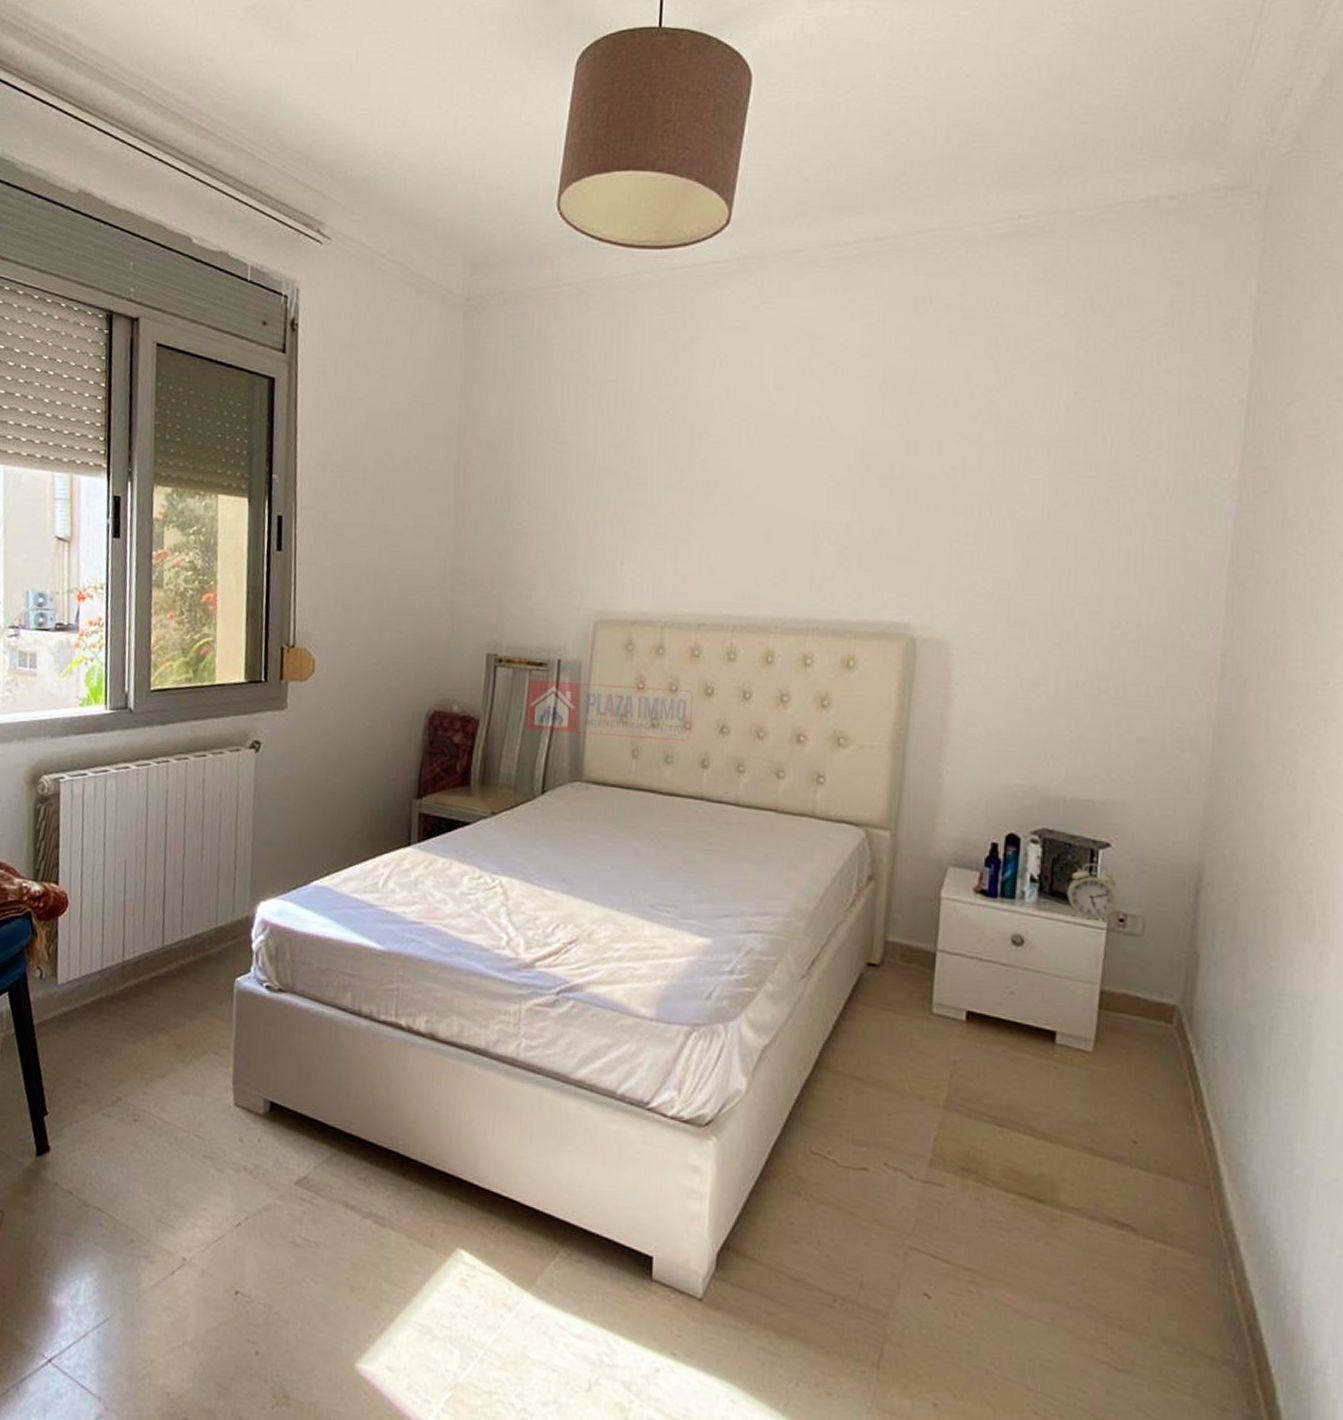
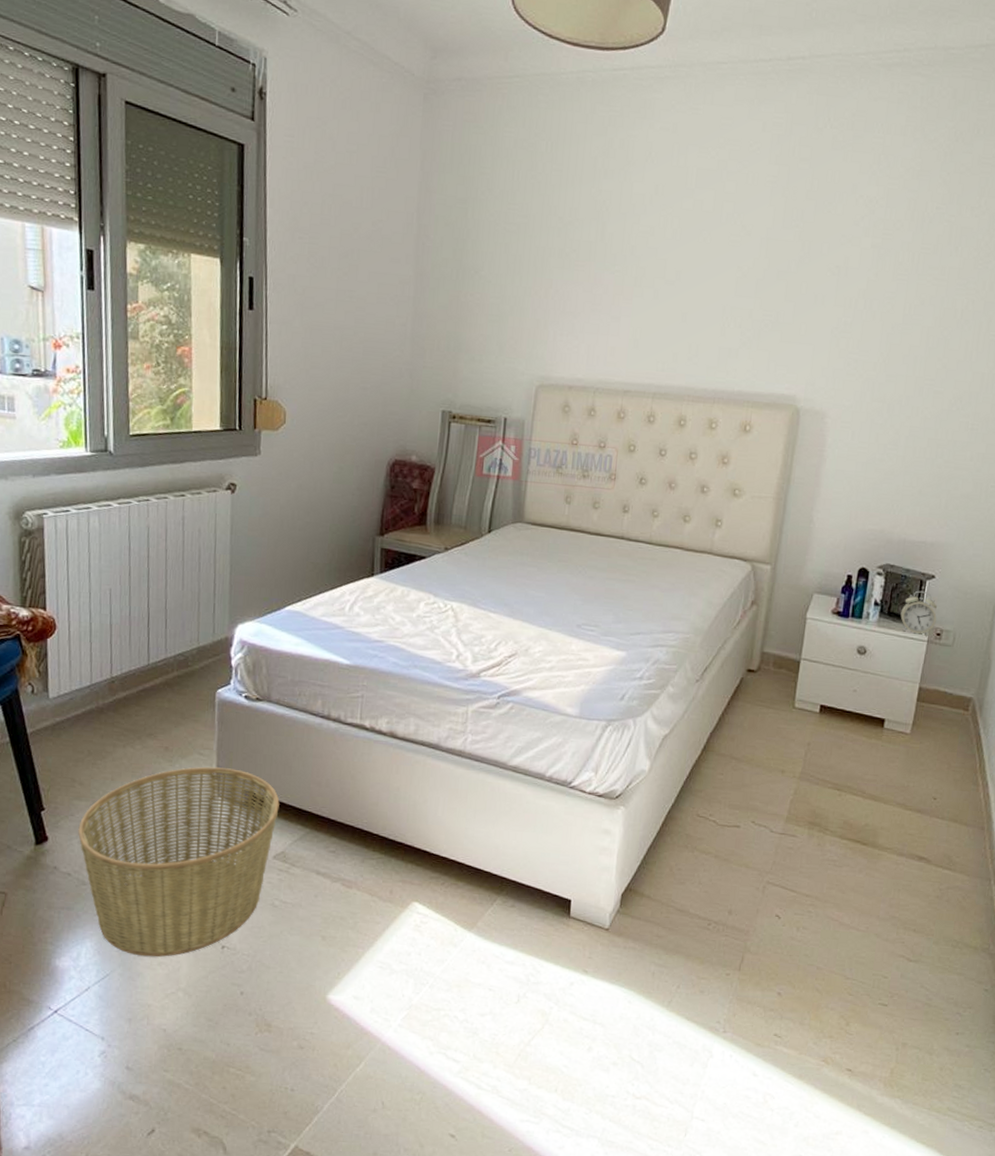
basket: none [82,1069,303,1301] -> present [78,766,280,957]

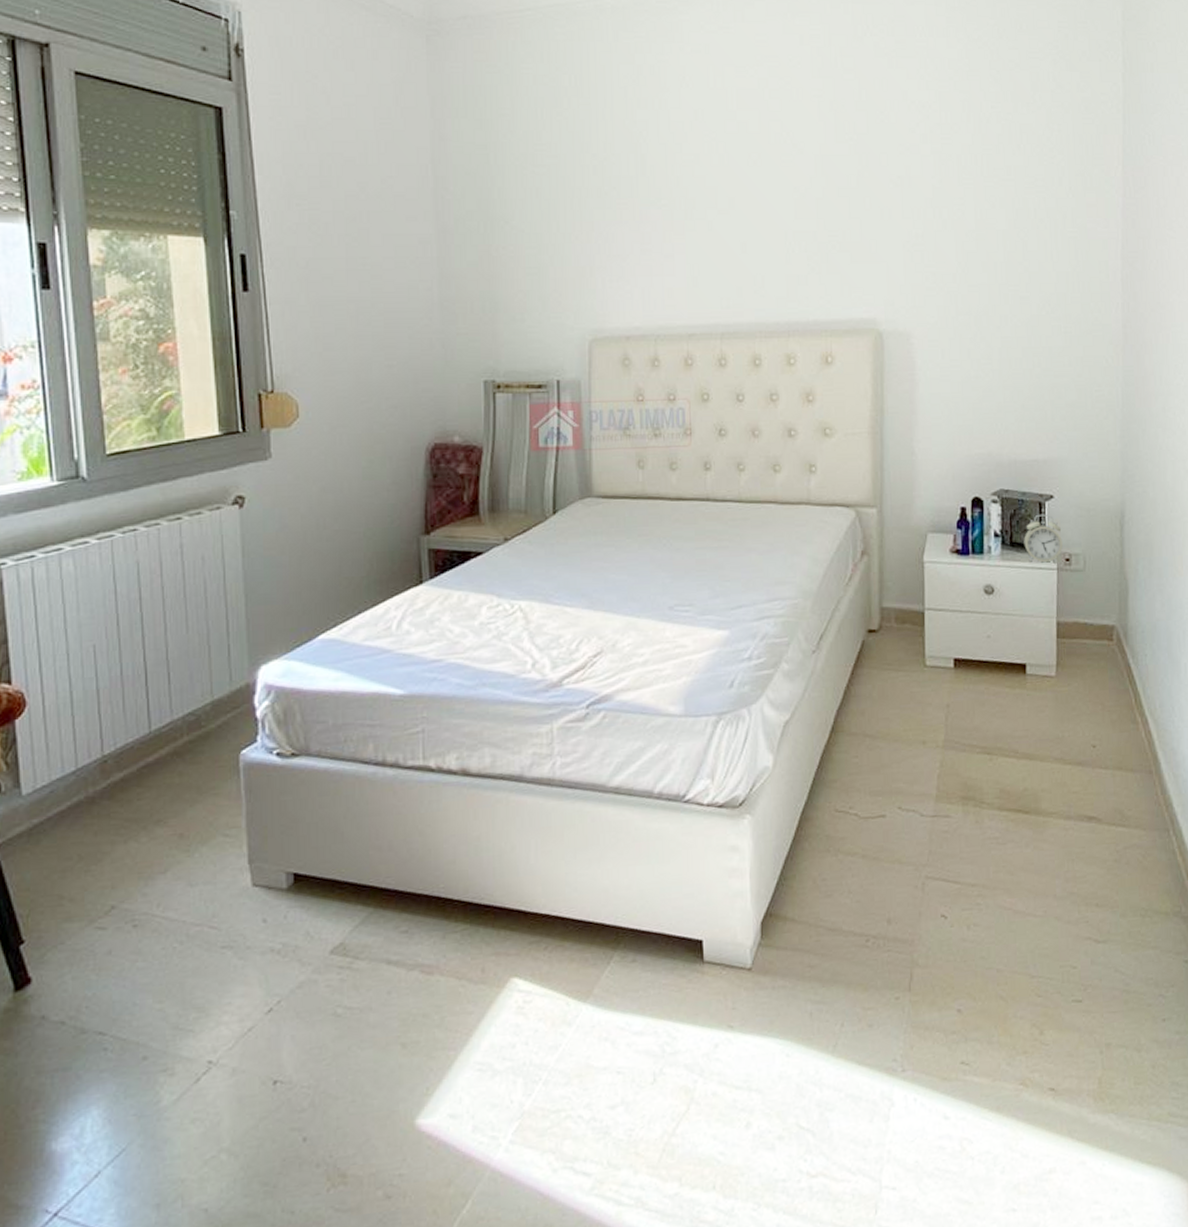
basket: present [78,766,280,957] -> none [71,847,332,1116]

